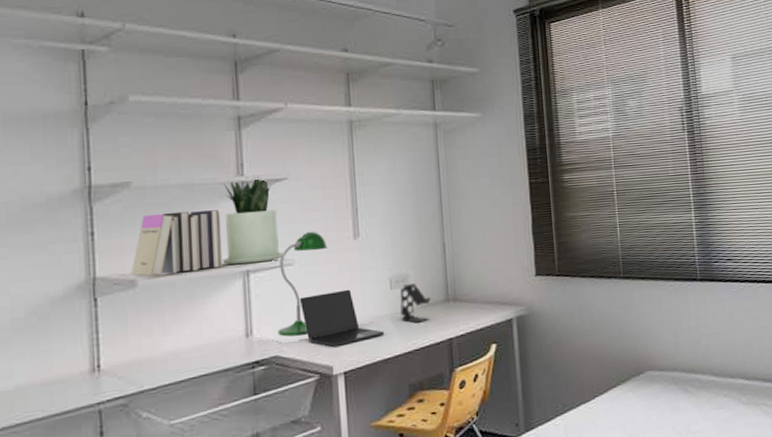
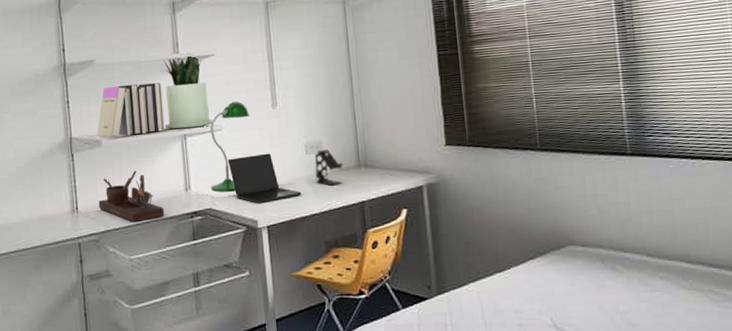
desk organizer: none [130,315,218,379] -> present [98,170,165,222]

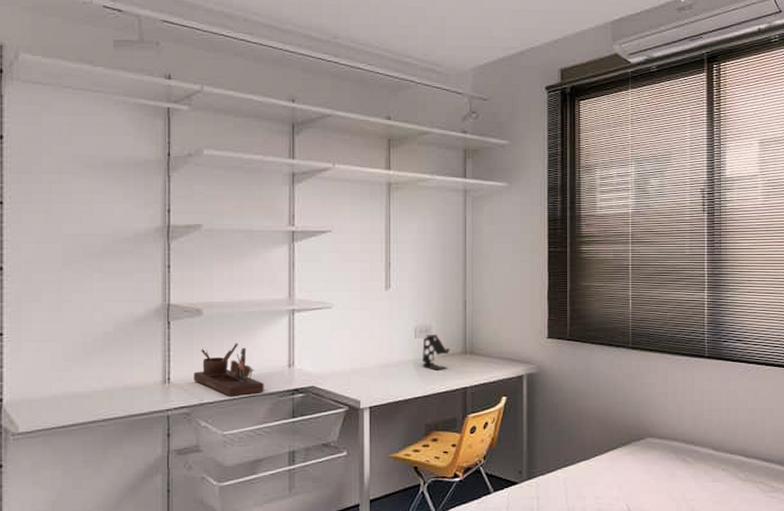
books: present [97,83,165,138] -> none [199,253,273,308]
planter: present [162,54,214,130] -> none [272,228,325,304]
desk lamp: present [210,101,250,193] -> none [315,279,363,372]
laptop: present [227,153,302,204] -> none [335,334,407,384]

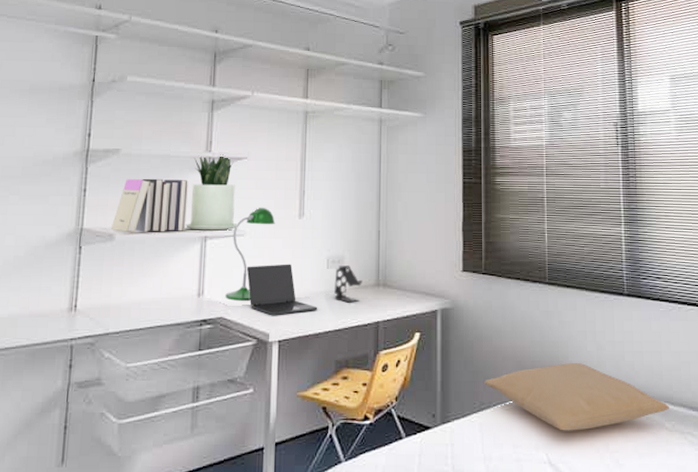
desk organizer: present [194,343,264,396] -> none [100,270,172,326]
books: none [199,253,273,308] -> present [111,178,188,233]
planter: none [272,228,325,304] -> present [185,154,238,231]
desk lamp: none [315,279,363,372] -> present [225,207,276,302]
laptop: none [335,334,407,384] -> present [246,264,318,316]
pillow: none [569,421,743,483] -> present [484,363,669,431]

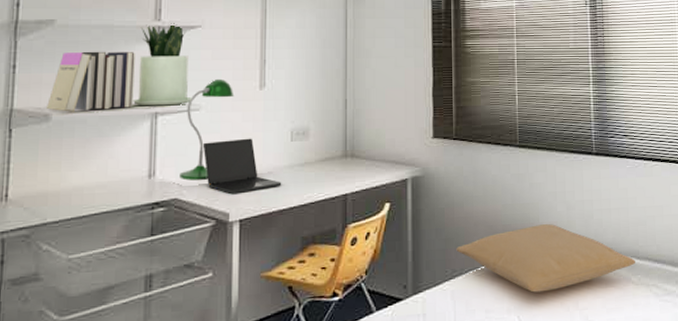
phone stand: present [333,265,362,303] -> none [298,137,329,176]

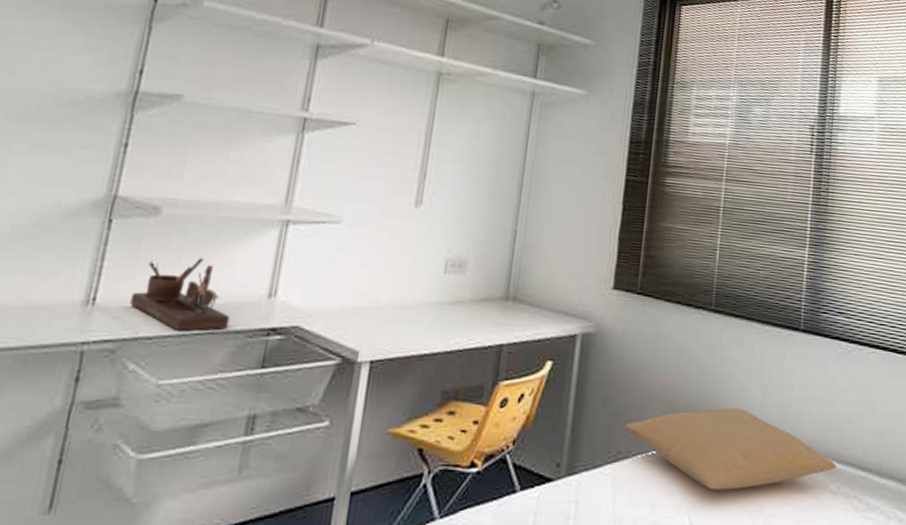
desk organizer: none [36,151,120,213] -> present [130,257,230,331]
books: present [47,51,135,112] -> none [158,135,273,211]
planter: present [132,23,193,106] -> none [261,114,337,215]
desk lamp: present [179,78,235,181] -> none [305,188,384,309]
laptop: present [202,138,282,195] -> none [337,262,427,330]

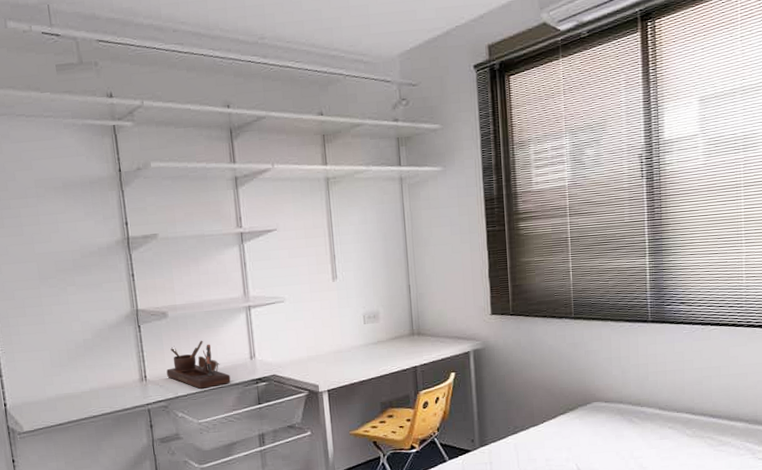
pillow: present [624,408,836,490] -> none [517,386,690,445]

